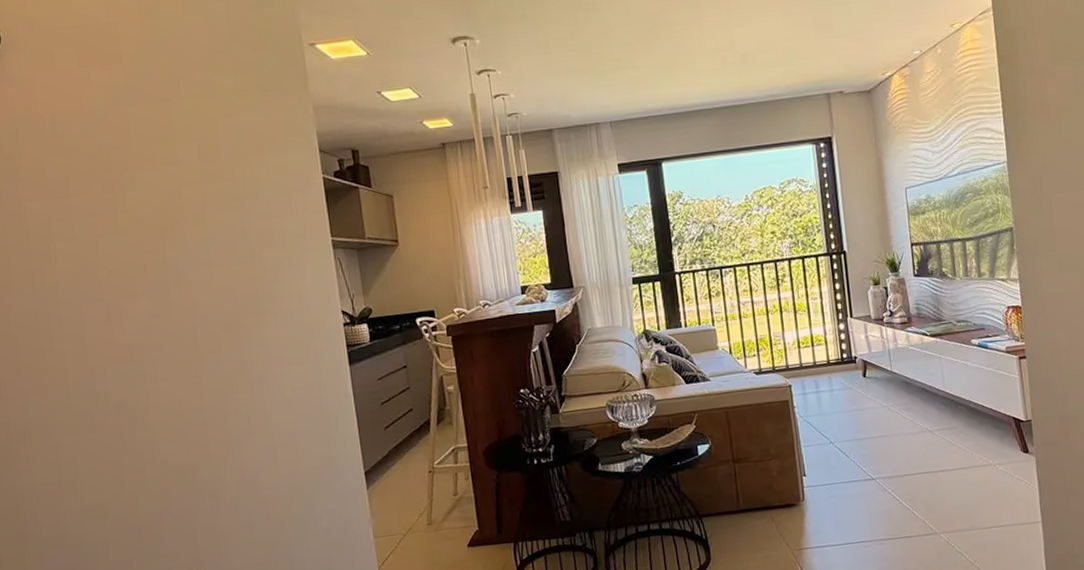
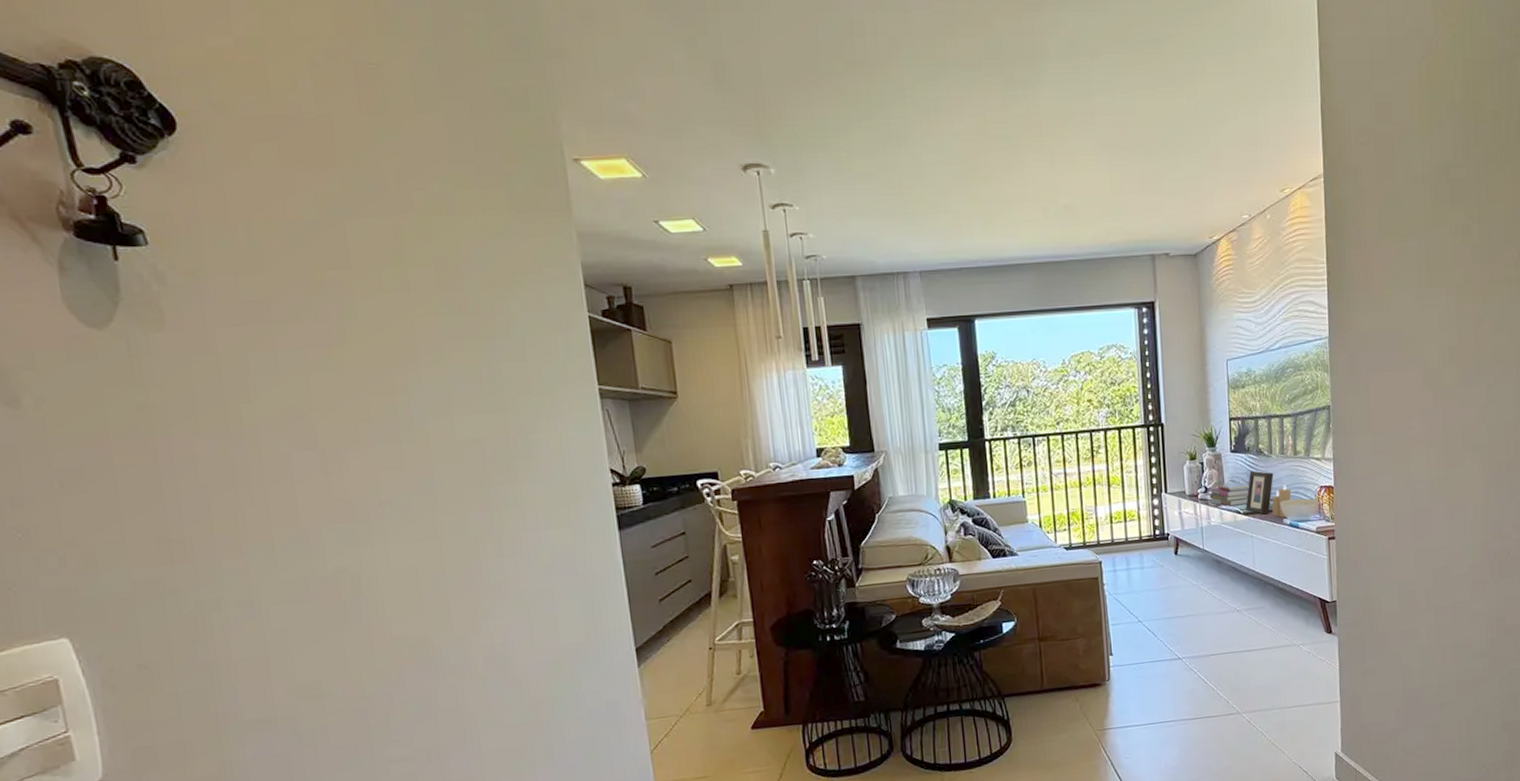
books: none [895,304,935,329] -> present [1209,481,1249,507]
picture frame: none [932,293,959,336] -> present [1245,470,1274,515]
candle: none [958,306,979,339] -> present [1271,484,1292,518]
bowl: none [966,319,1009,343] -> present [1279,498,1321,523]

